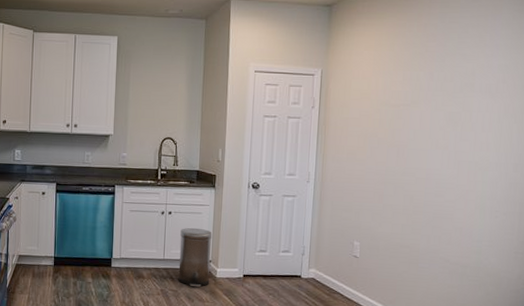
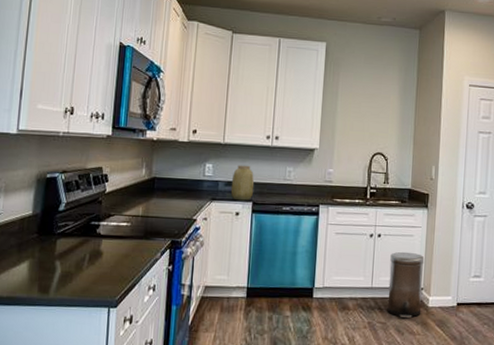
vase: none [37,150,58,182] -> present [230,165,255,201]

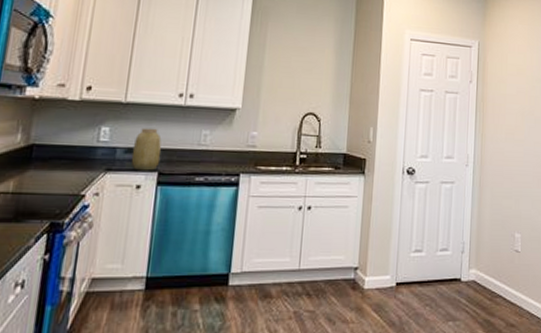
pedal bin: present [387,251,425,318] -> none [316,225,360,303]

